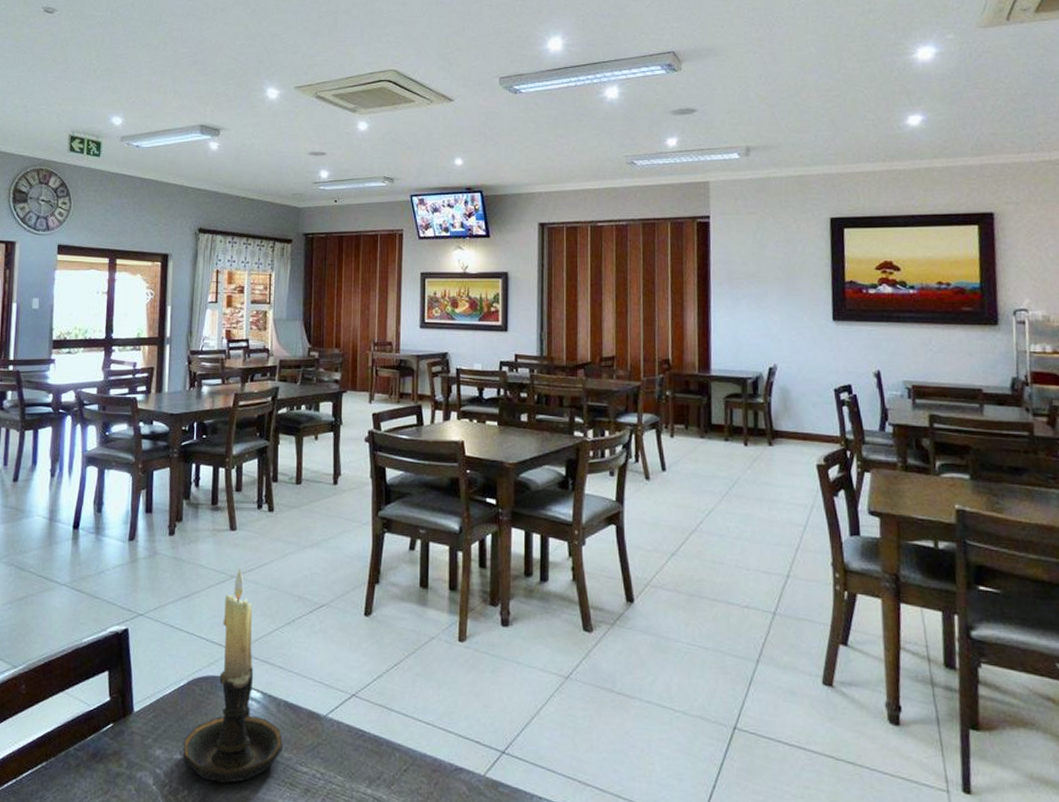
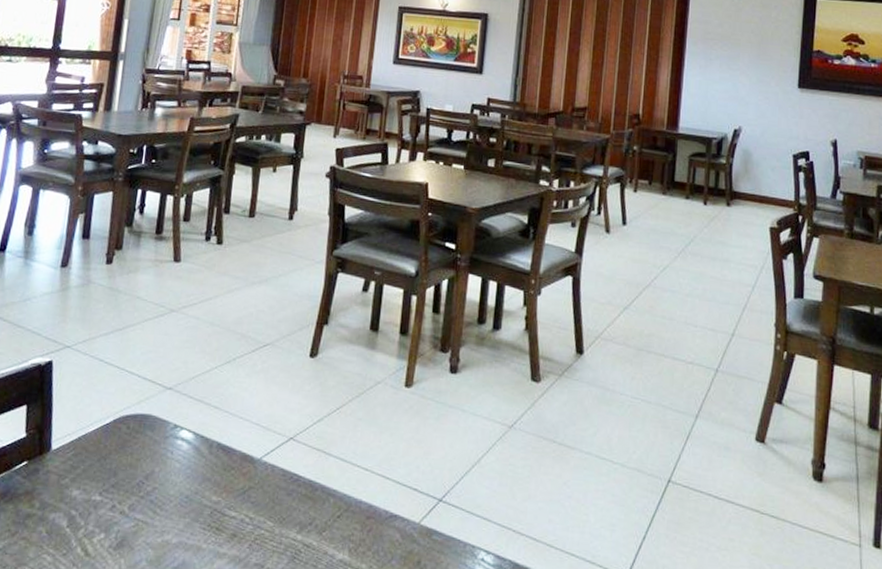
candle holder: present [183,568,283,783] -> none [102,302,212,527]

